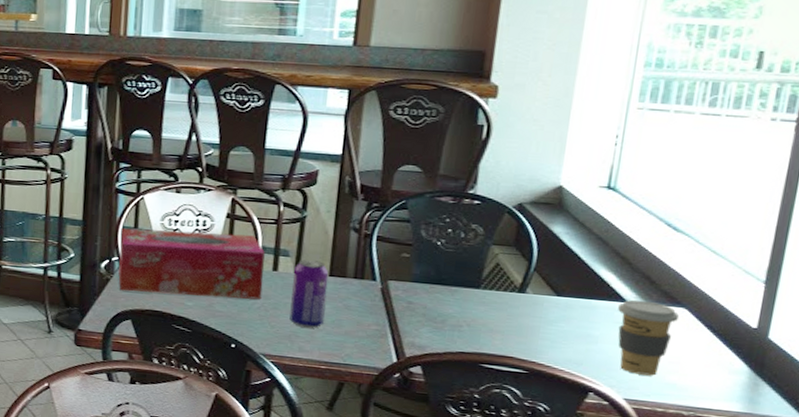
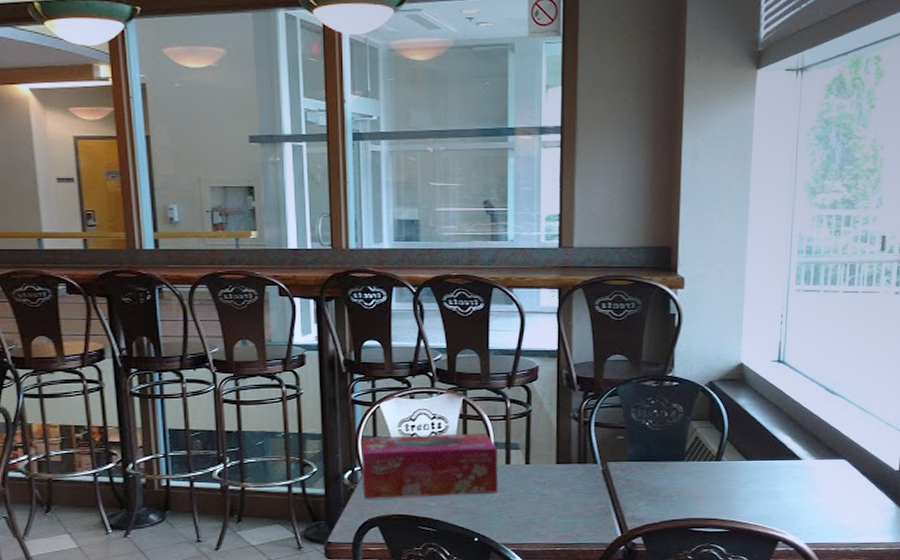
beverage can: present [289,260,329,328] -> none [525,451,556,514]
coffee cup: present [618,299,679,376] -> none [795,456,841,521]

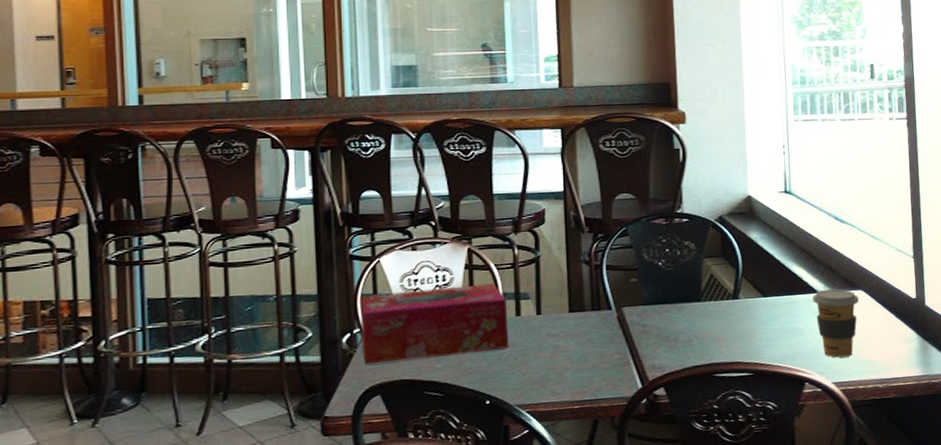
coffee cup: none [795,456,841,521] -> present [813,288,859,358]

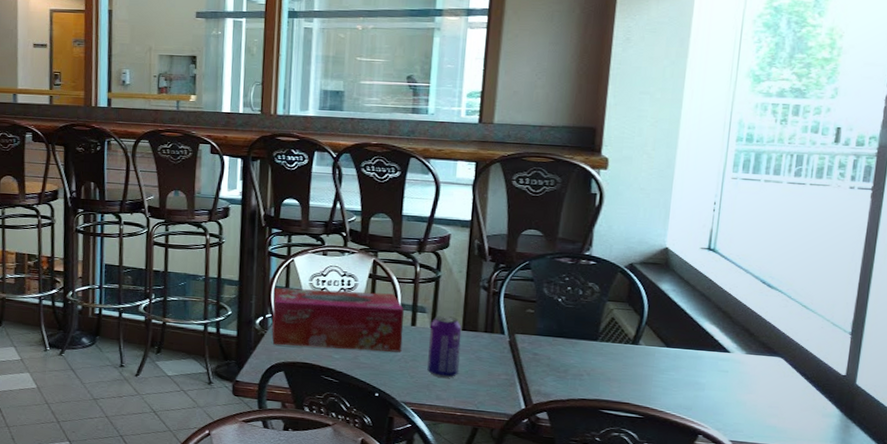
beverage can: none [536,299,571,370] -> present [427,315,462,378]
coffee cup: present [813,288,859,358] -> none [721,350,776,419]

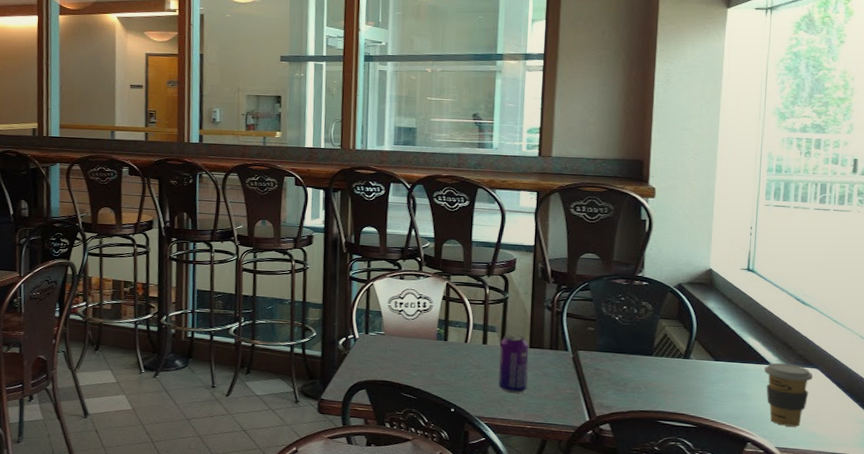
tissue box: present [272,287,404,352] -> none [354,309,476,370]
coffee cup: none [721,350,776,419] -> present [764,362,813,427]

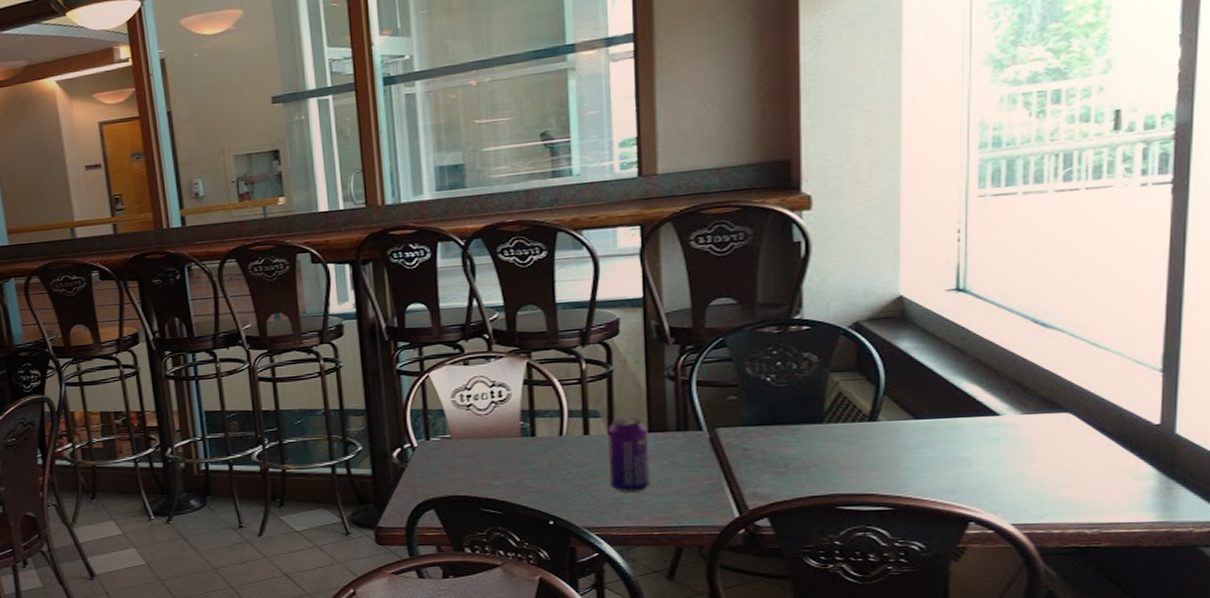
coffee cup: present [764,362,813,427] -> none [990,410,1063,495]

